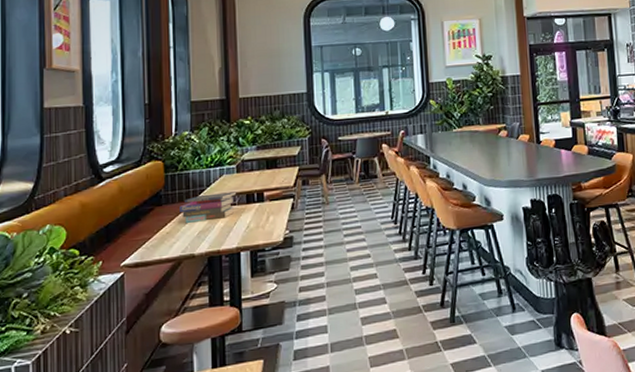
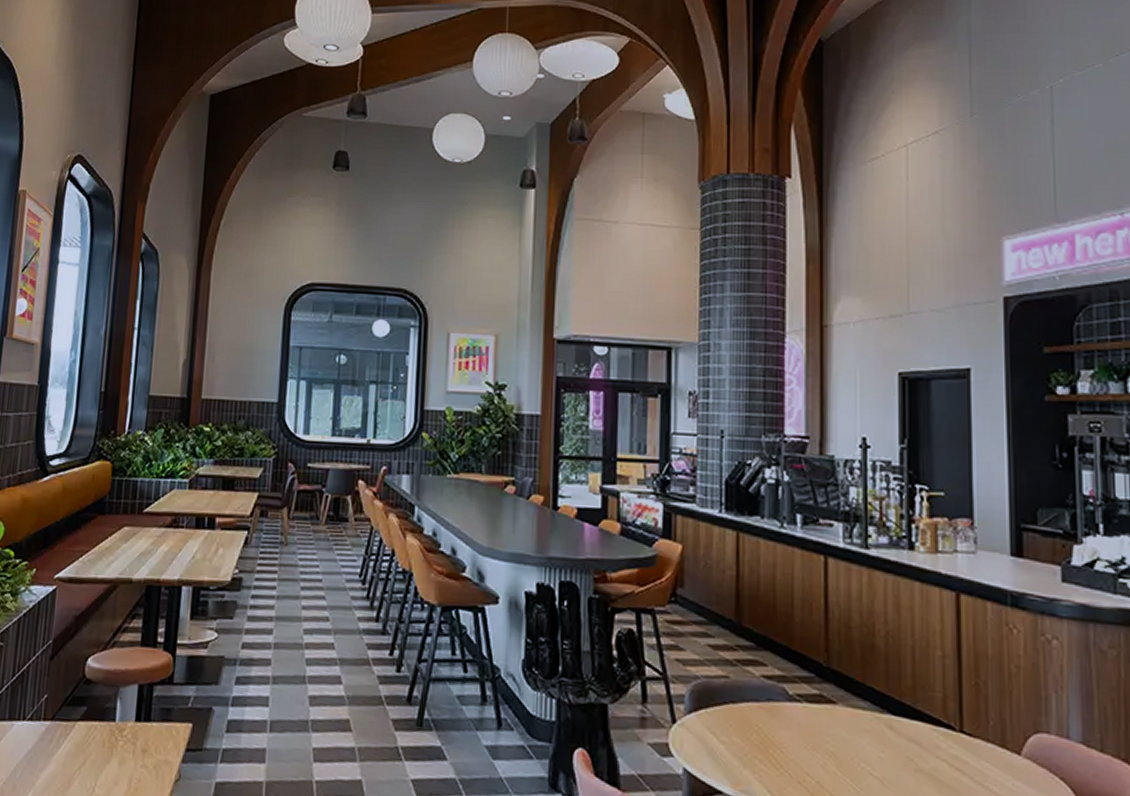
books: present [179,191,236,223] -> none [122,509,185,543]

